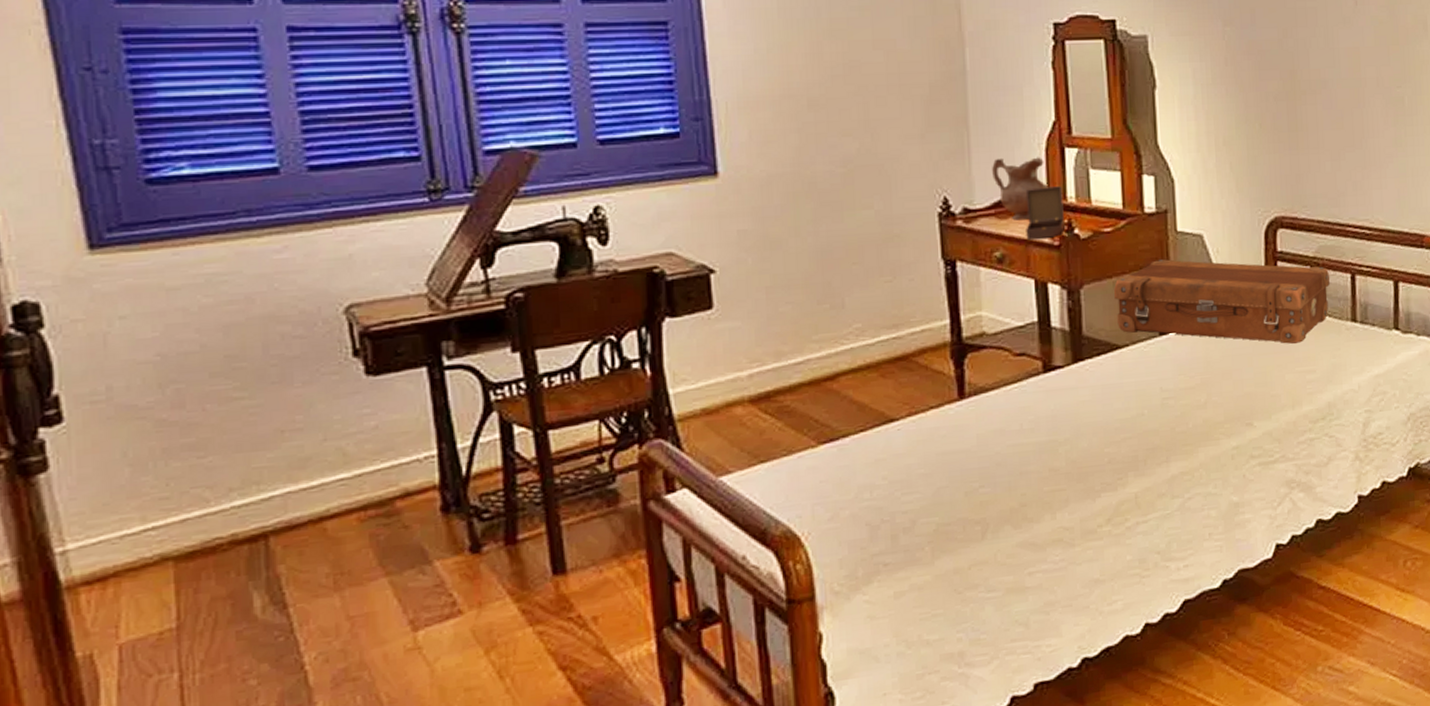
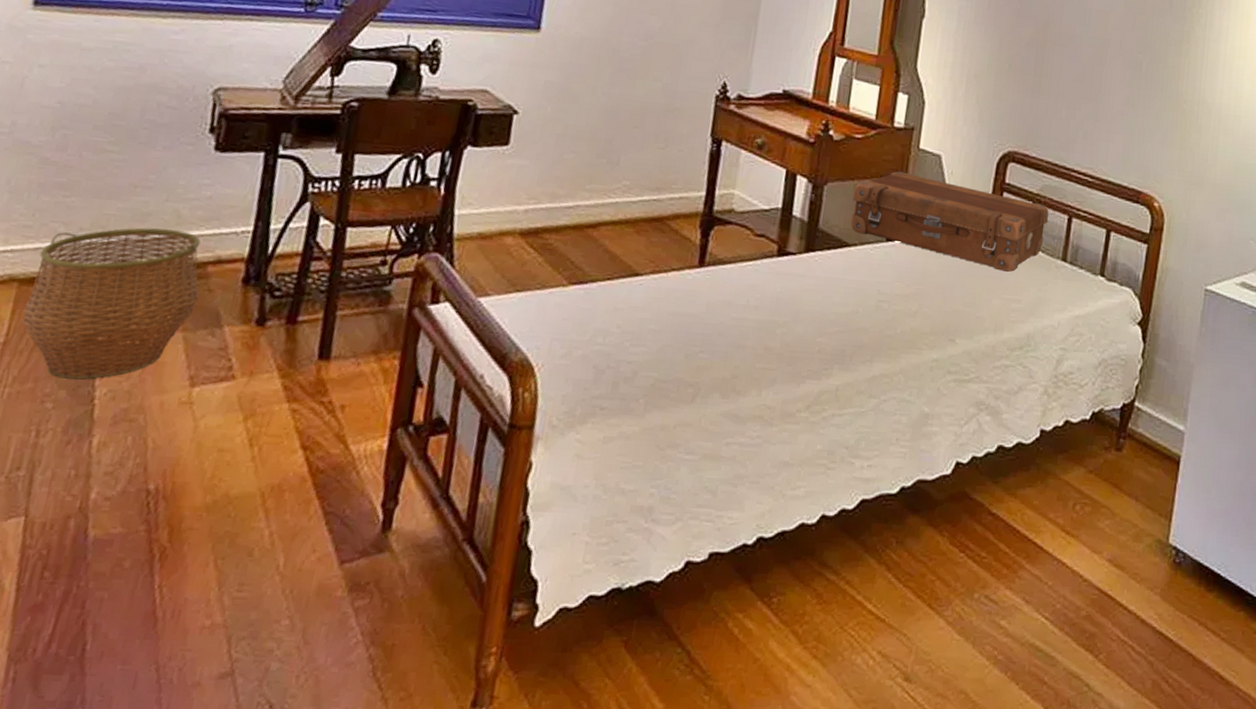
basket: none [189,469,395,652] -> present [22,227,201,380]
ceramic pitcher: present [992,157,1048,221] -> none [768,56,816,114]
jewelry box: present [1025,186,1066,241] -> none [786,88,827,135]

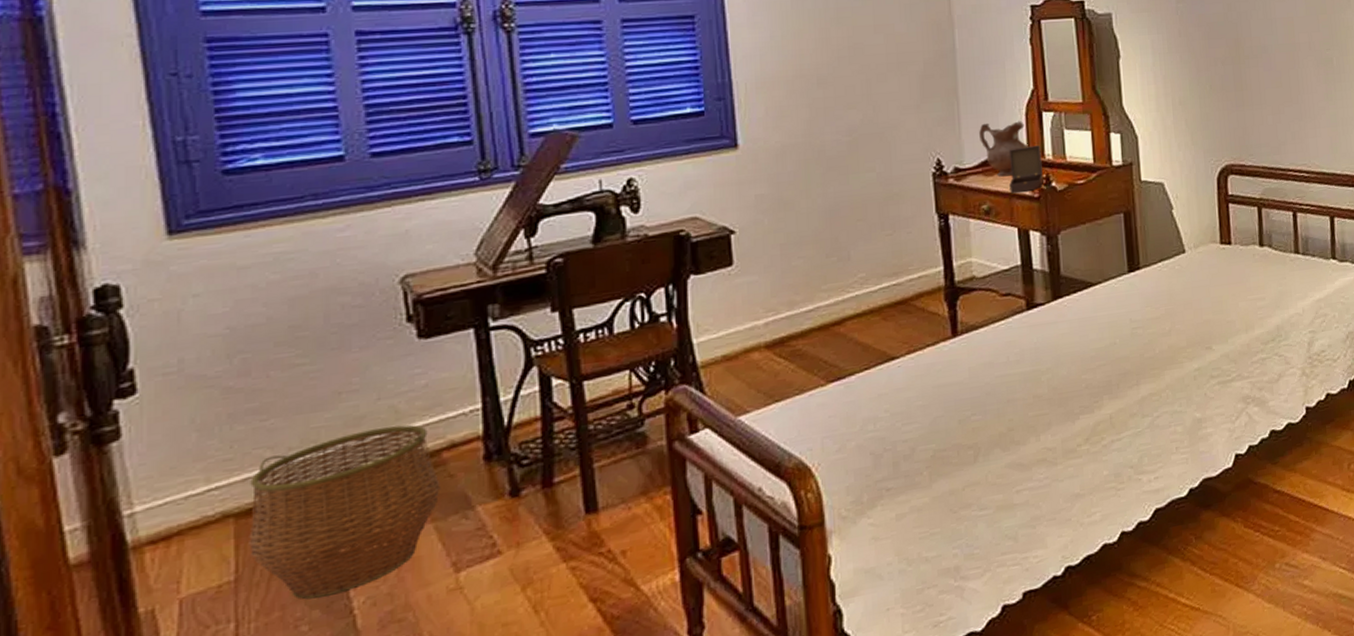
ceramic pitcher: none [768,56,816,114] -> present [979,121,1028,177]
jewelry box: none [786,88,827,135] -> present [1008,145,1044,194]
suitcase: present [851,171,1049,272] -> none [1087,205,1275,276]

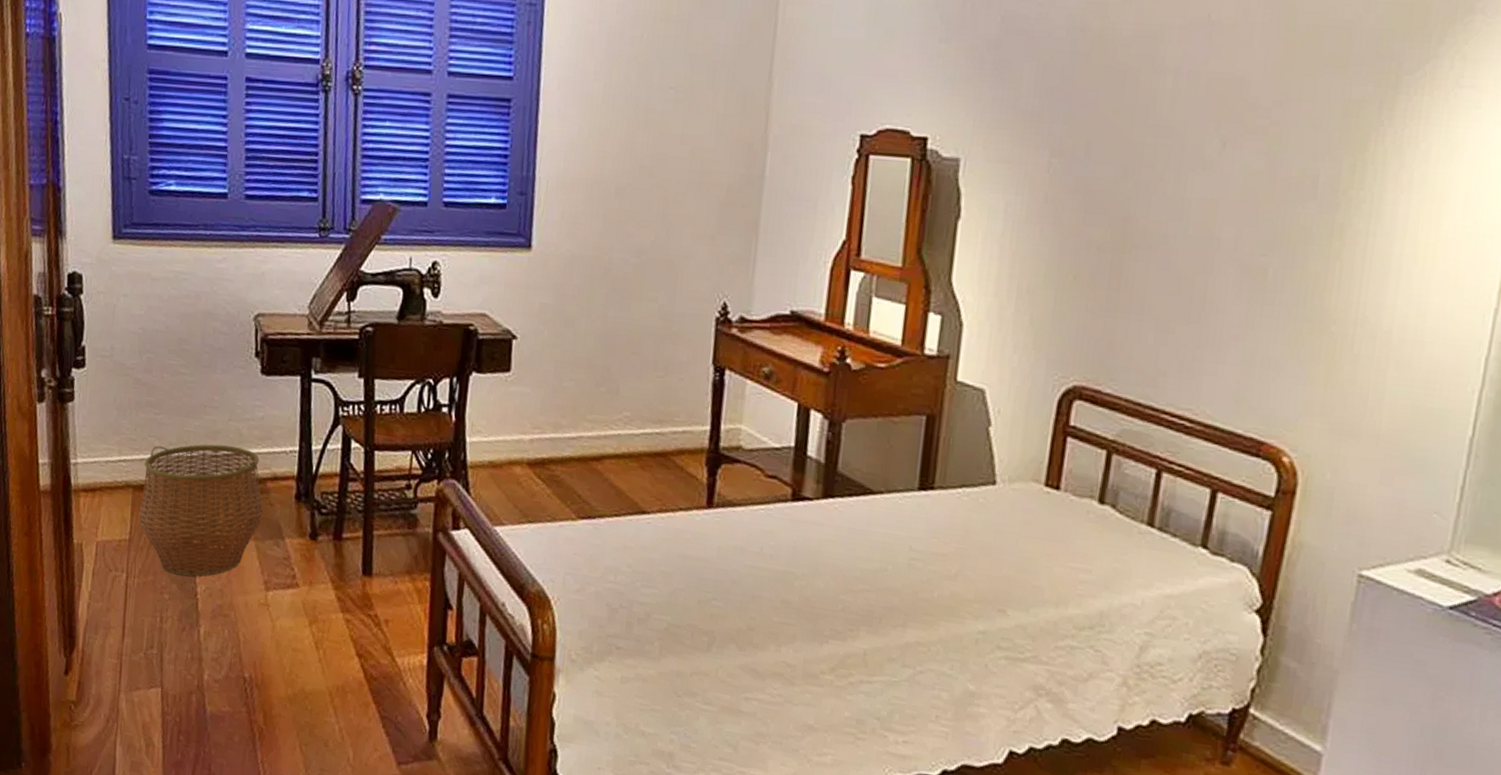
ceramic pitcher: present [979,121,1028,177] -> none [773,271,827,339]
jewelry box: present [1008,145,1044,194] -> none [797,308,841,364]

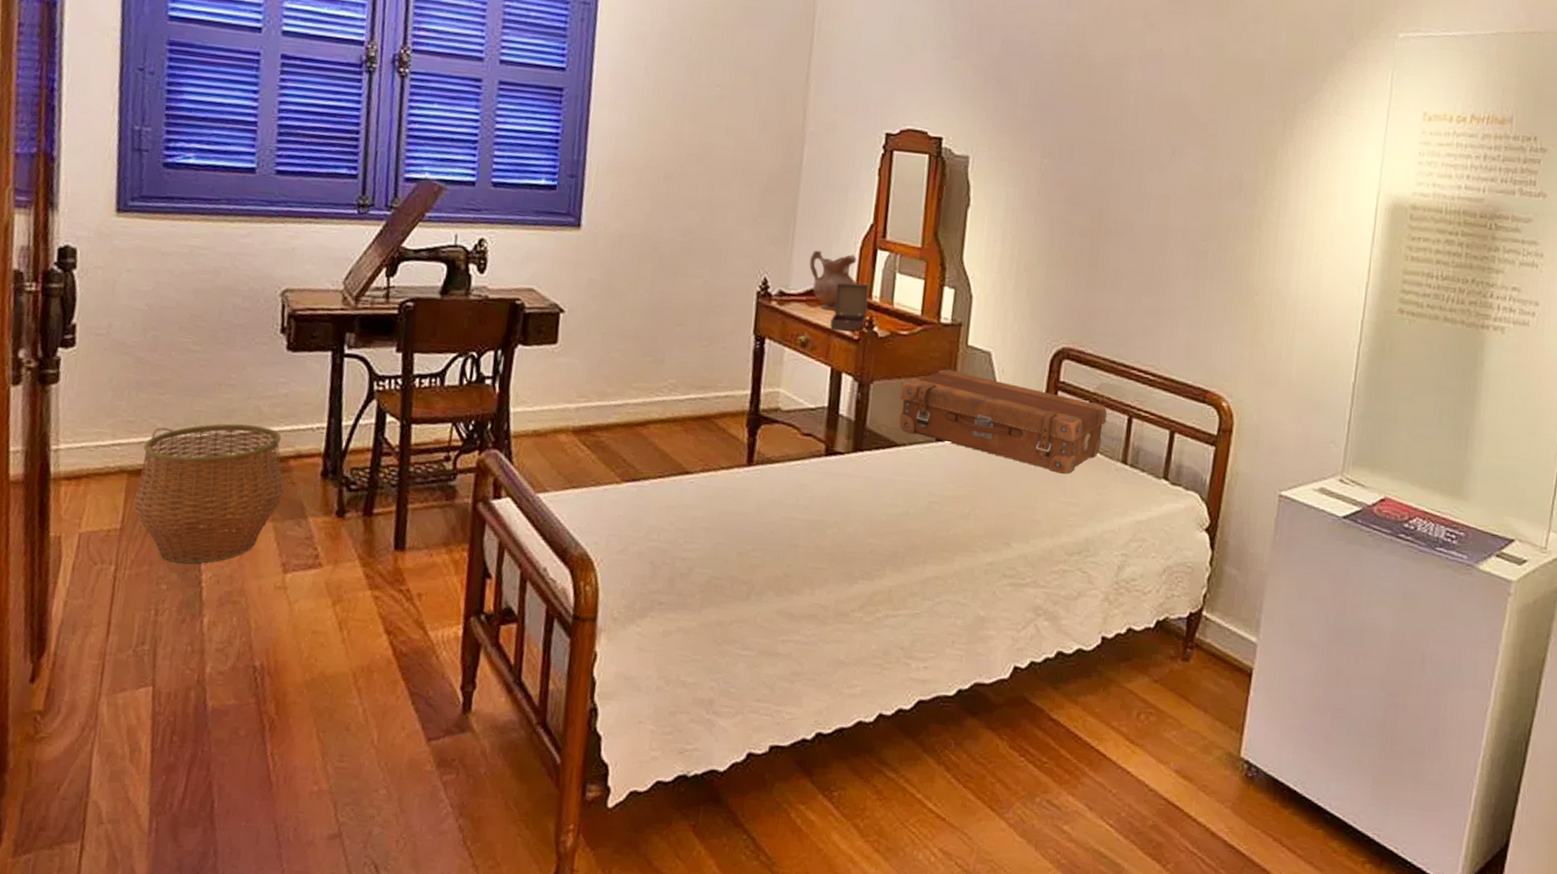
ceramic pitcher: none [773,271,827,339] -> present [809,250,857,310]
jewelry box: none [797,308,841,364] -> present [830,283,869,332]
suitcase: none [875,408,1129,535] -> present [899,369,1107,474]

